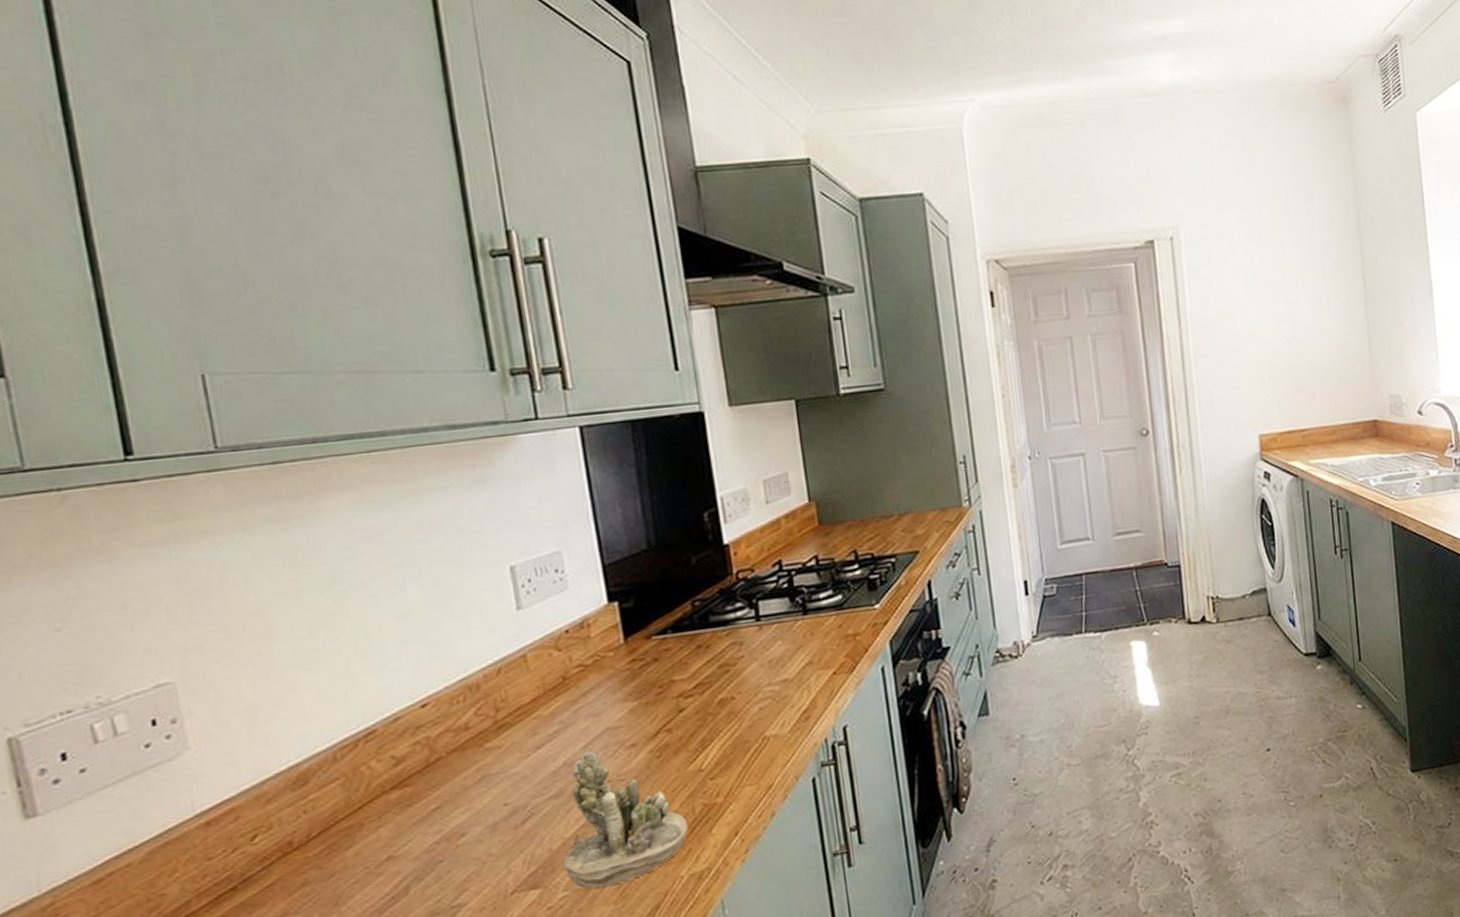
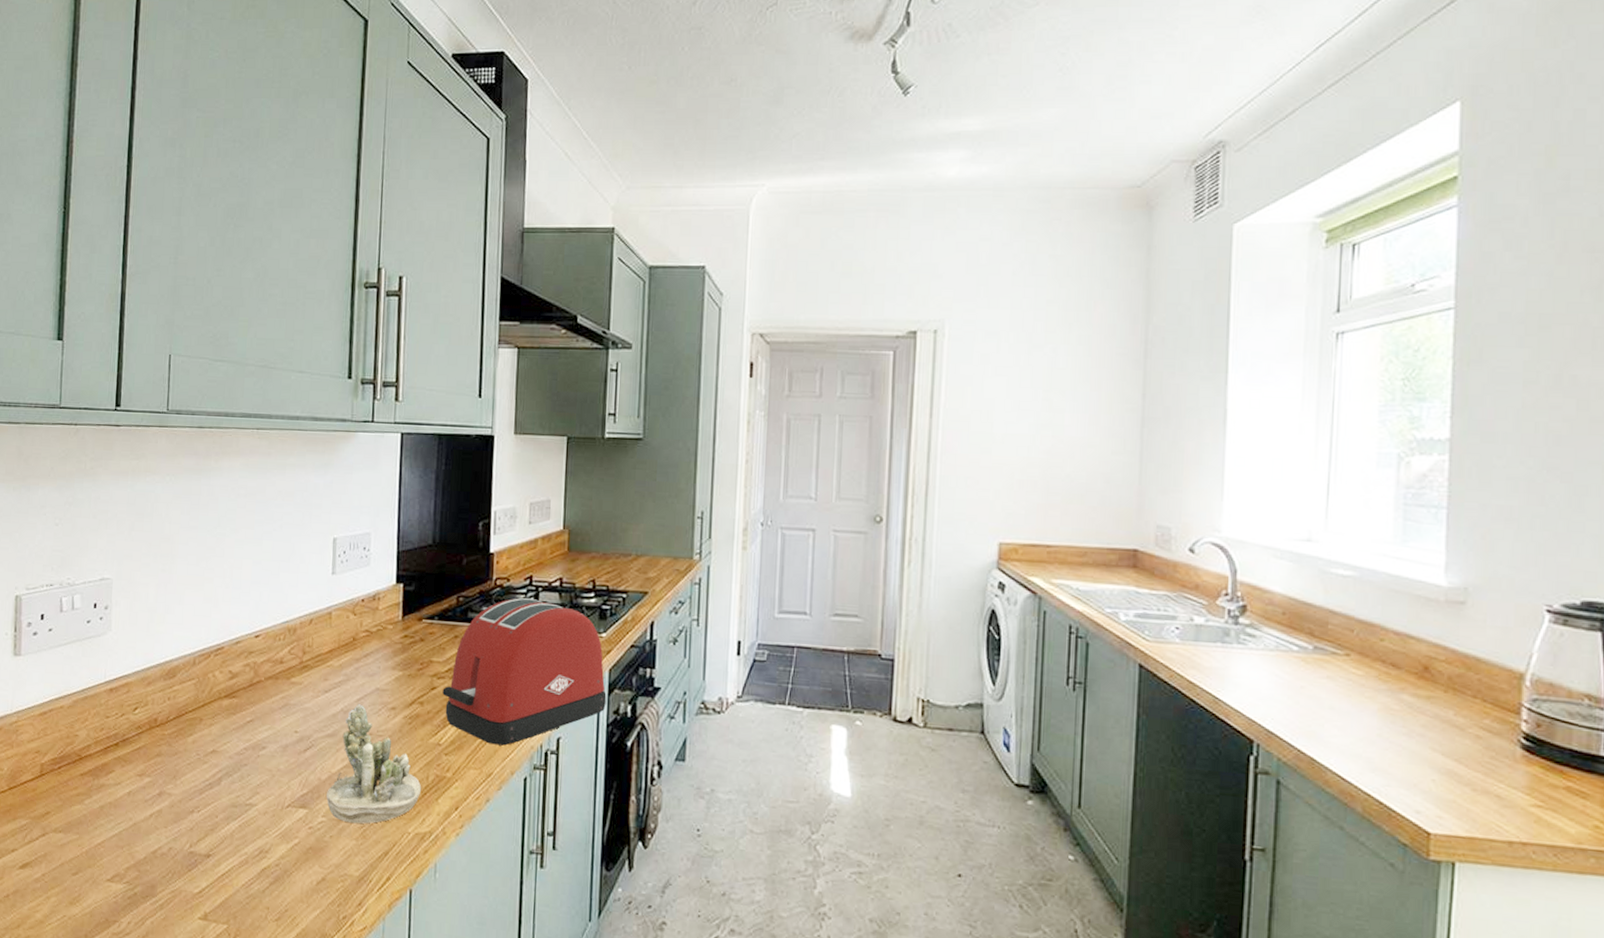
toaster: none [693,584,893,754] -> present [442,598,607,746]

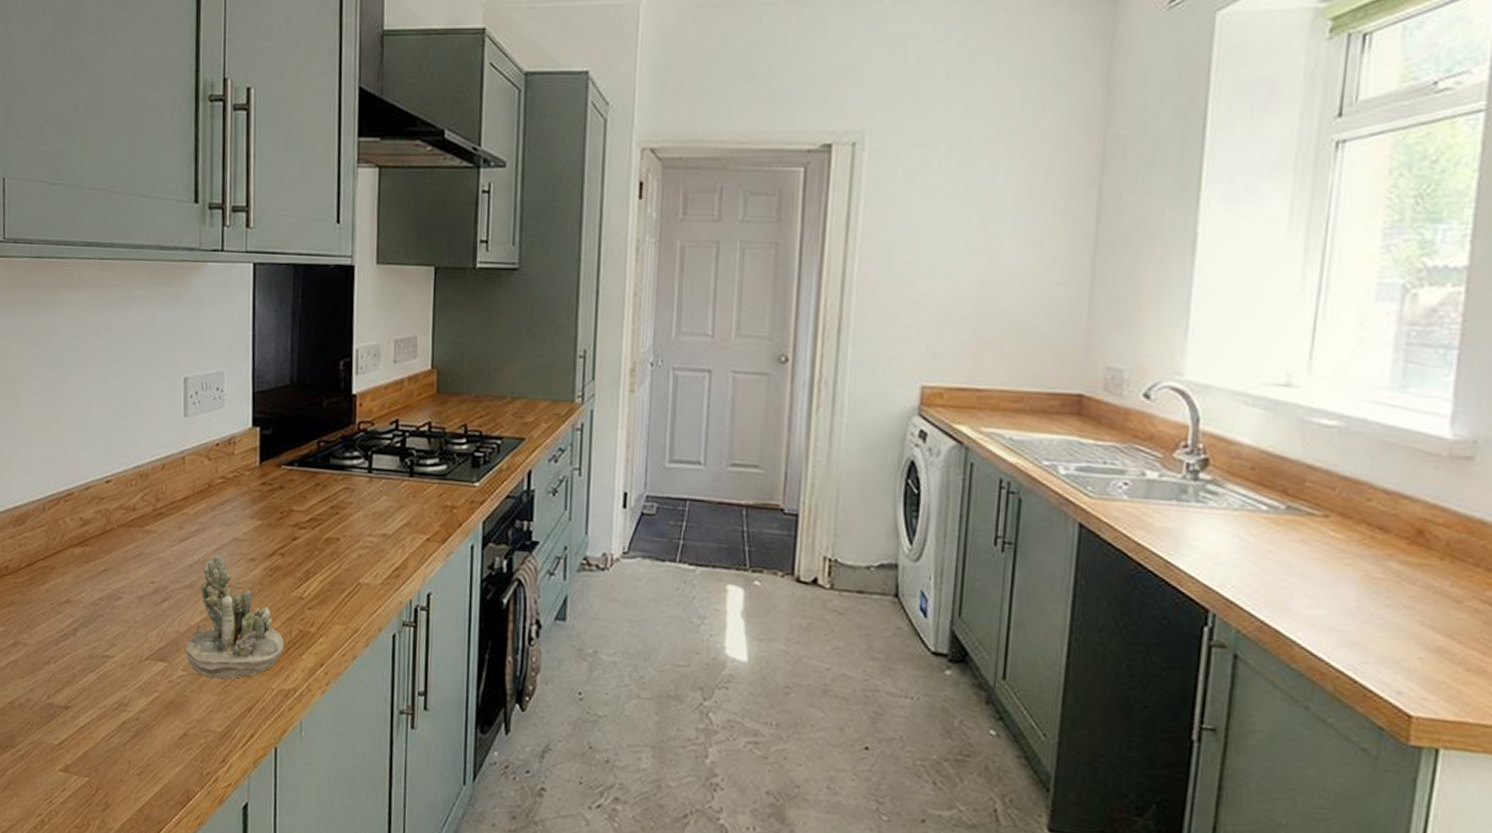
toaster: present [442,598,607,746] -> none [304,443,480,601]

